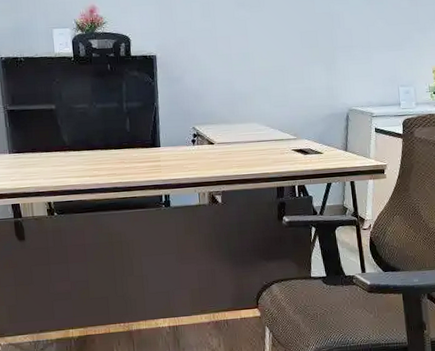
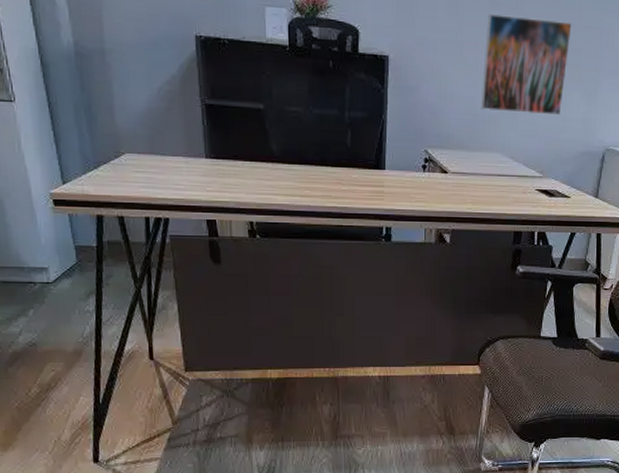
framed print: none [236,11,308,89] -> present [480,13,572,116]

